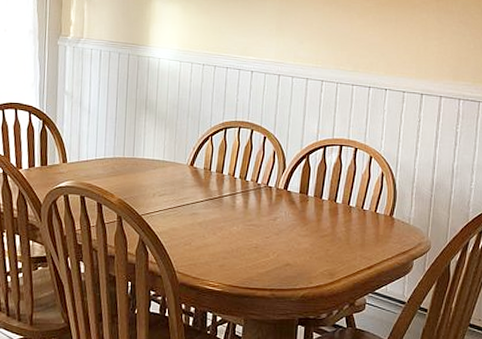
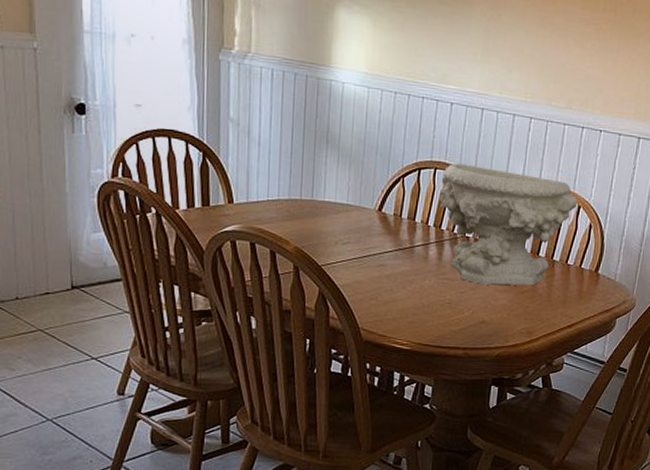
decorative bowl: none [244,122,369,230] -> present [439,163,578,286]

